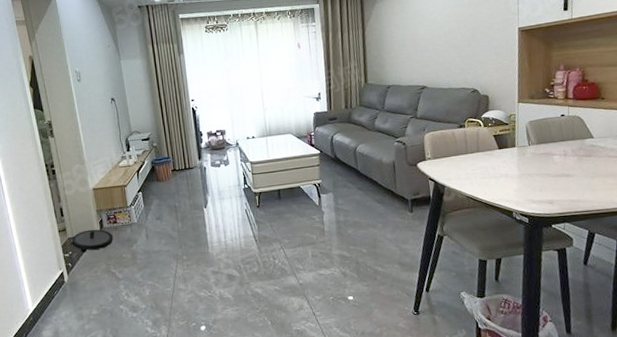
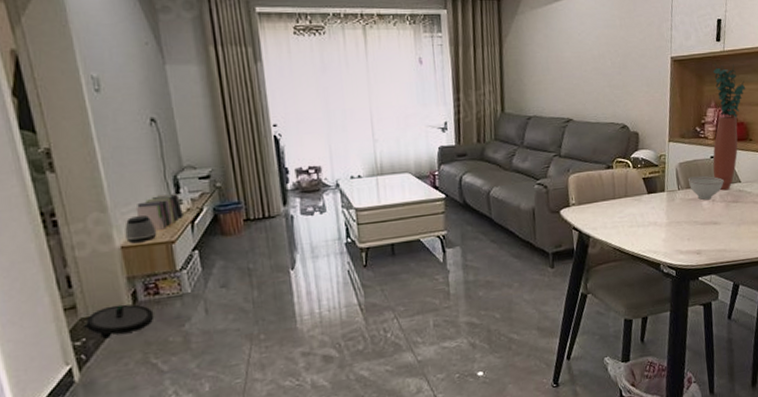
speaker: none [95,167,116,187] -> present [124,215,157,244]
books: none [102,151,132,178] -> present [135,194,184,232]
bowl: none [538,132,576,155] -> present [687,176,724,200]
vase: none [561,30,596,146] -> present [712,62,745,191]

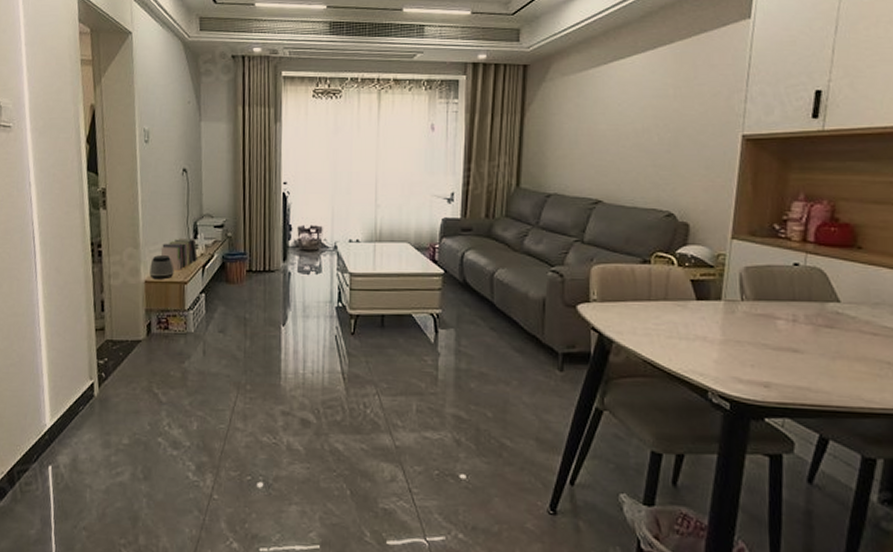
robot vacuum: present [84,304,154,339] -> none [108,333,162,362]
bowl: present [687,176,724,200] -> none [756,286,813,319]
vase: present [712,62,745,191] -> none [796,144,855,310]

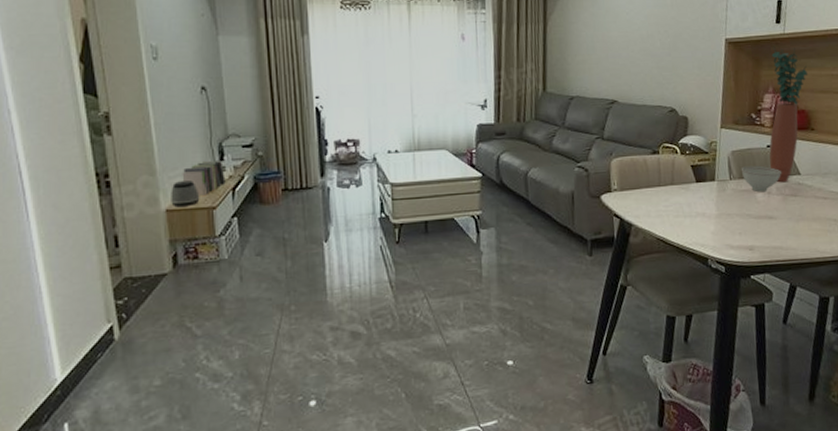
bowl: none [756,286,813,319] -> present [741,165,781,192]
vase: none [796,144,855,310] -> present [769,46,807,183]

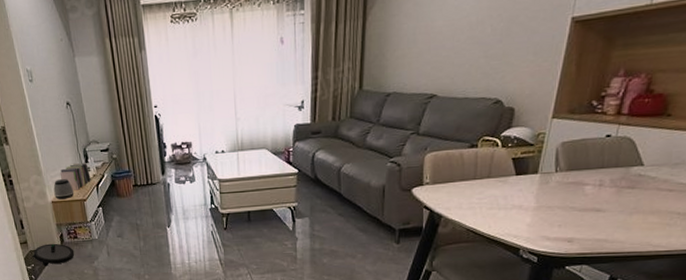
robot vacuum: none [127,266,192,299] -> present [32,243,75,266]
bowl: present [741,165,781,192] -> none [570,157,619,185]
vase: present [769,46,807,183] -> none [606,20,675,175]

